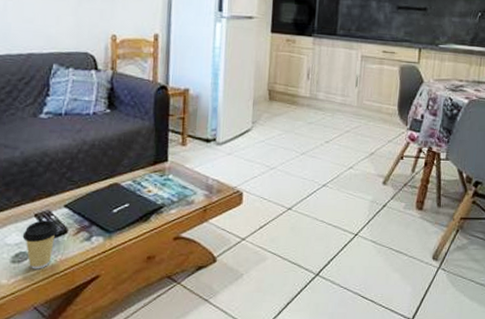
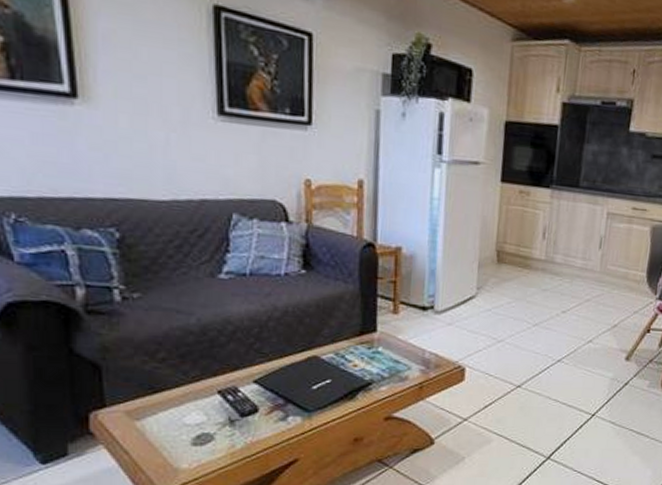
coffee cup: present [22,220,58,269] -> none [204,397,247,453]

